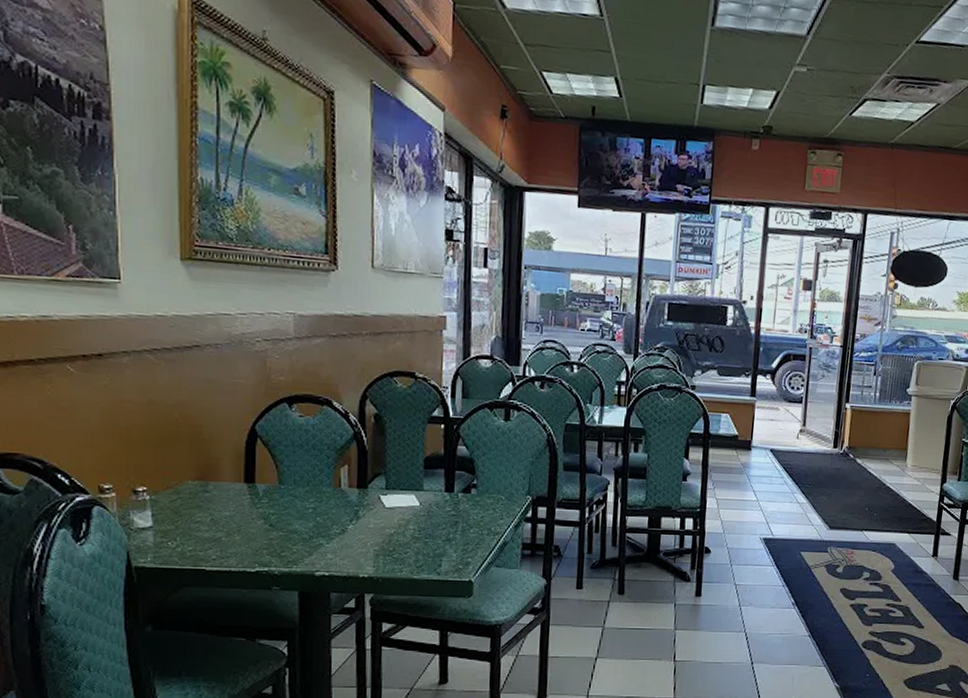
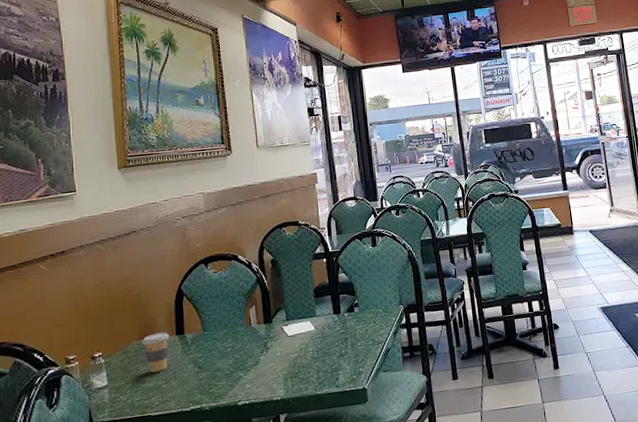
coffee cup: none [199,476,235,522] -> present [142,332,169,373]

